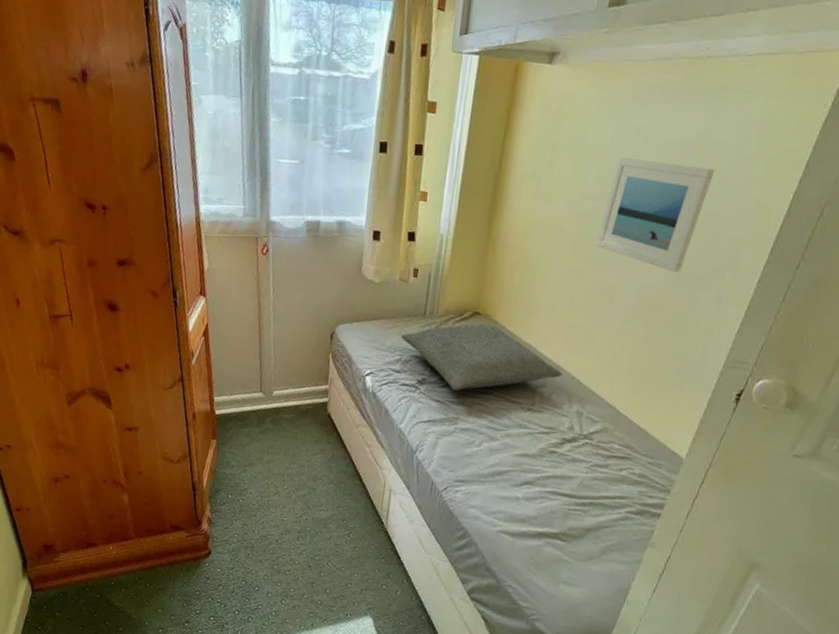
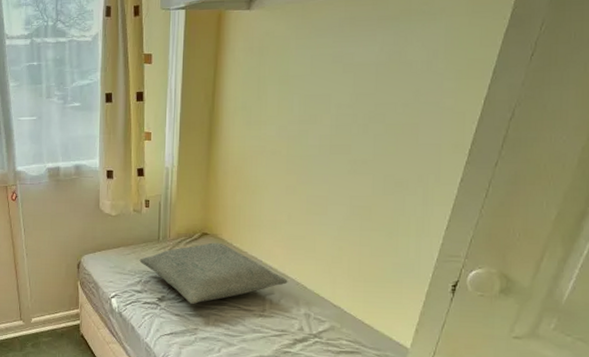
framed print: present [596,158,715,272] -> none [306,83,409,180]

